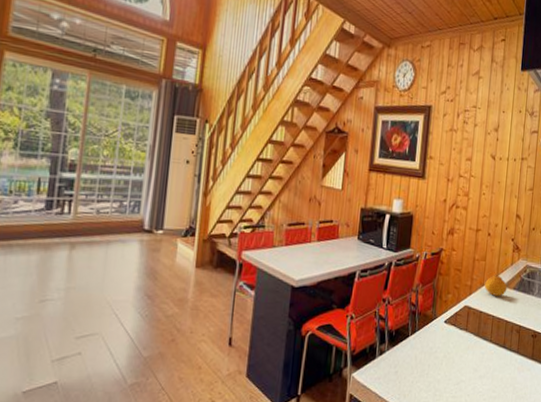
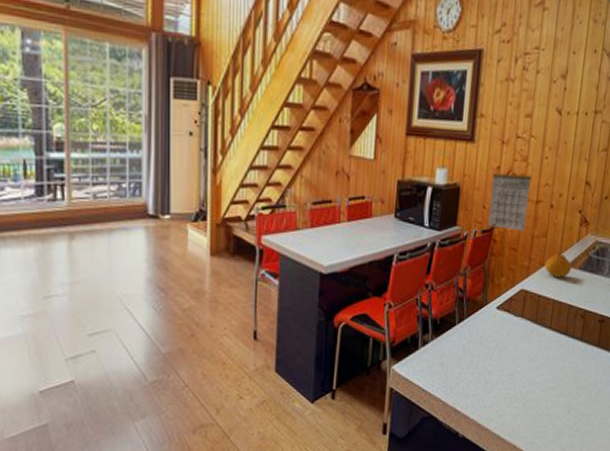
calendar: none [437,204,472,255] -> present [488,172,532,231]

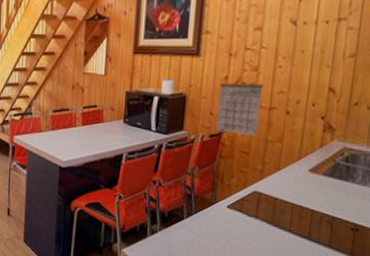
fruit: present [545,253,572,278] -> none [281,158,315,182]

